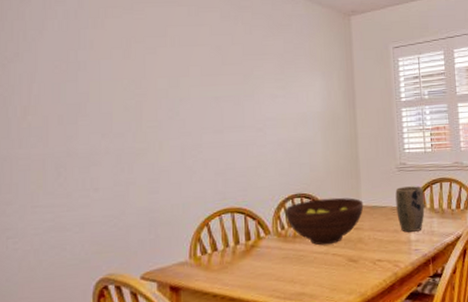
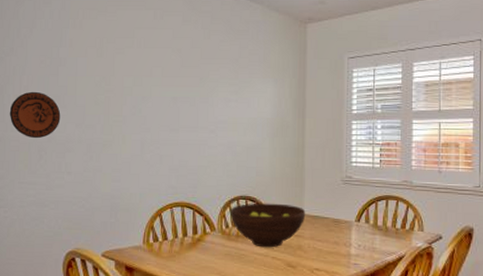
decorative plate: none [16,100,82,155] -> present [9,91,61,139]
plant pot: present [395,186,425,232] -> none [338,200,368,246]

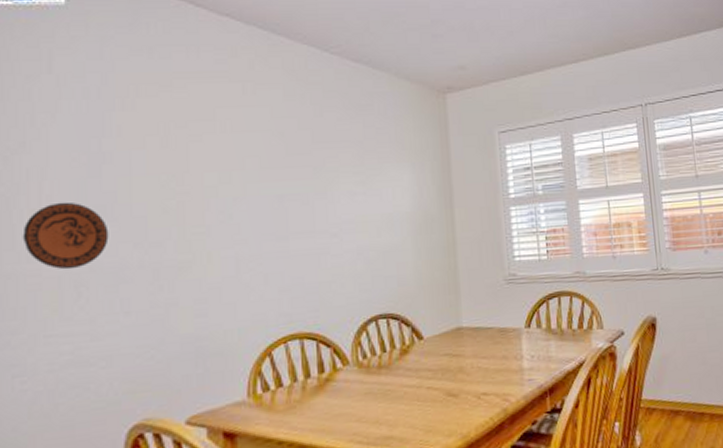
fruit bowl: present [230,203,306,248] -> none [367,317,465,377]

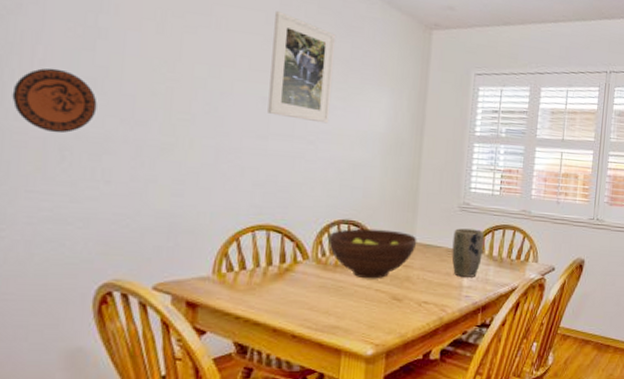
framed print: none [280,103,351,213] -> present [267,11,335,124]
fruit bowl: none [367,317,465,377] -> present [328,228,417,279]
plant pot: none [503,301,540,359] -> present [451,228,484,277]

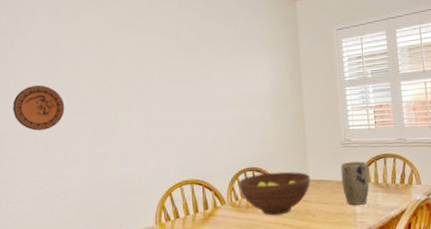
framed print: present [267,11,335,124] -> none [176,12,226,92]

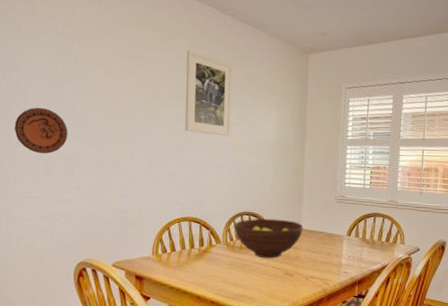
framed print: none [176,12,226,92] -> present [185,50,233,136]
plant pot: present [341,161,370,205] -> none [332,217,358,257]

